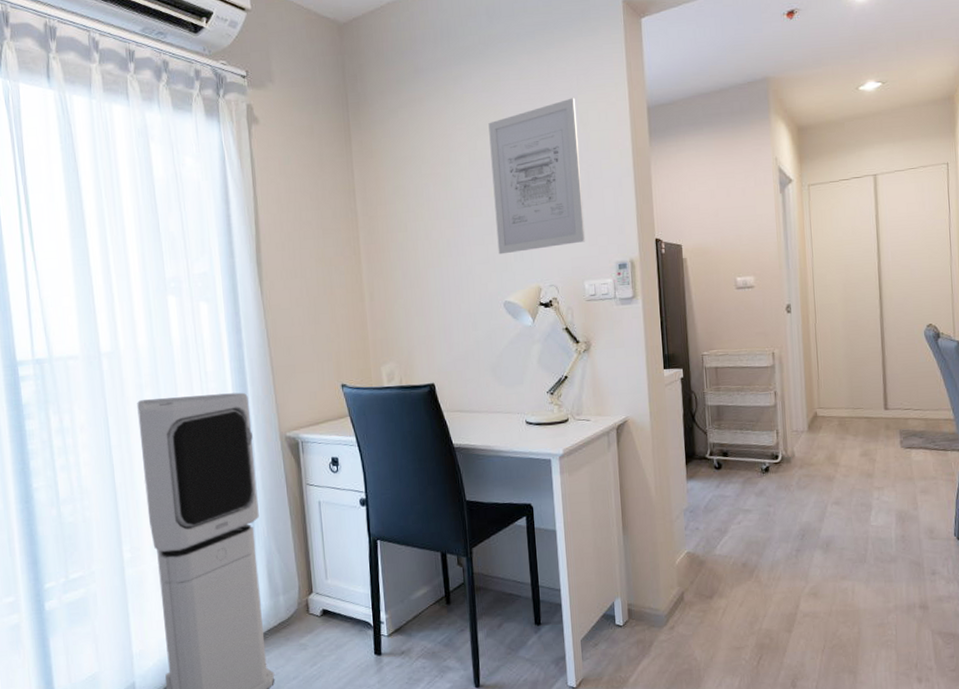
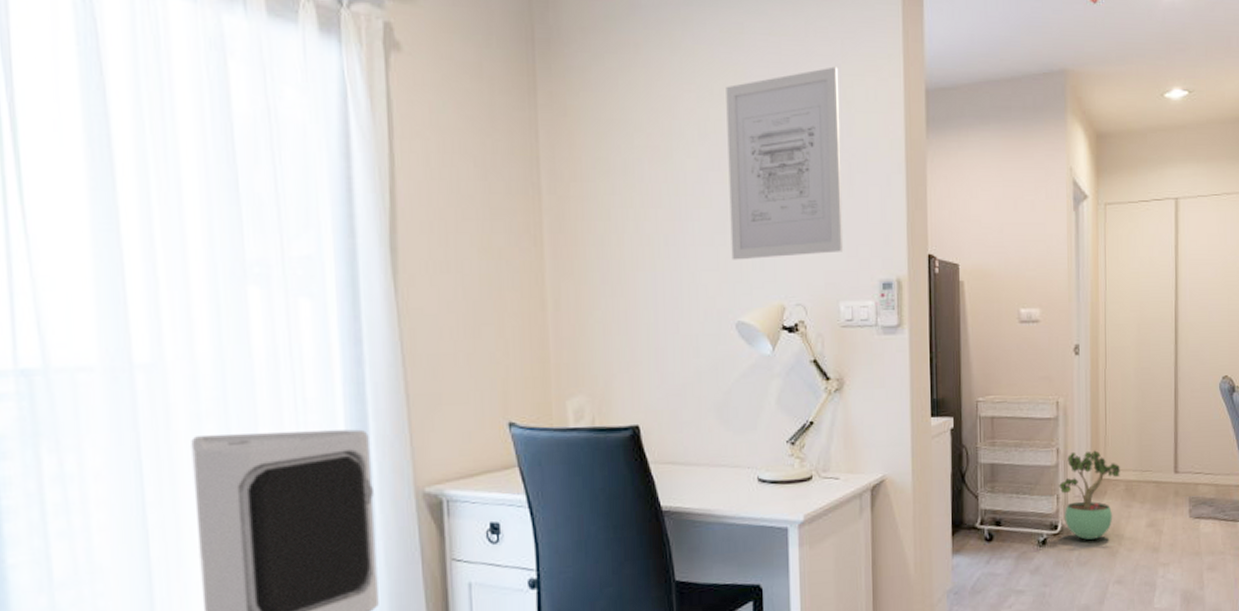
potted plant: none [778,392,833,468] -> present [1059,450,1120,540]

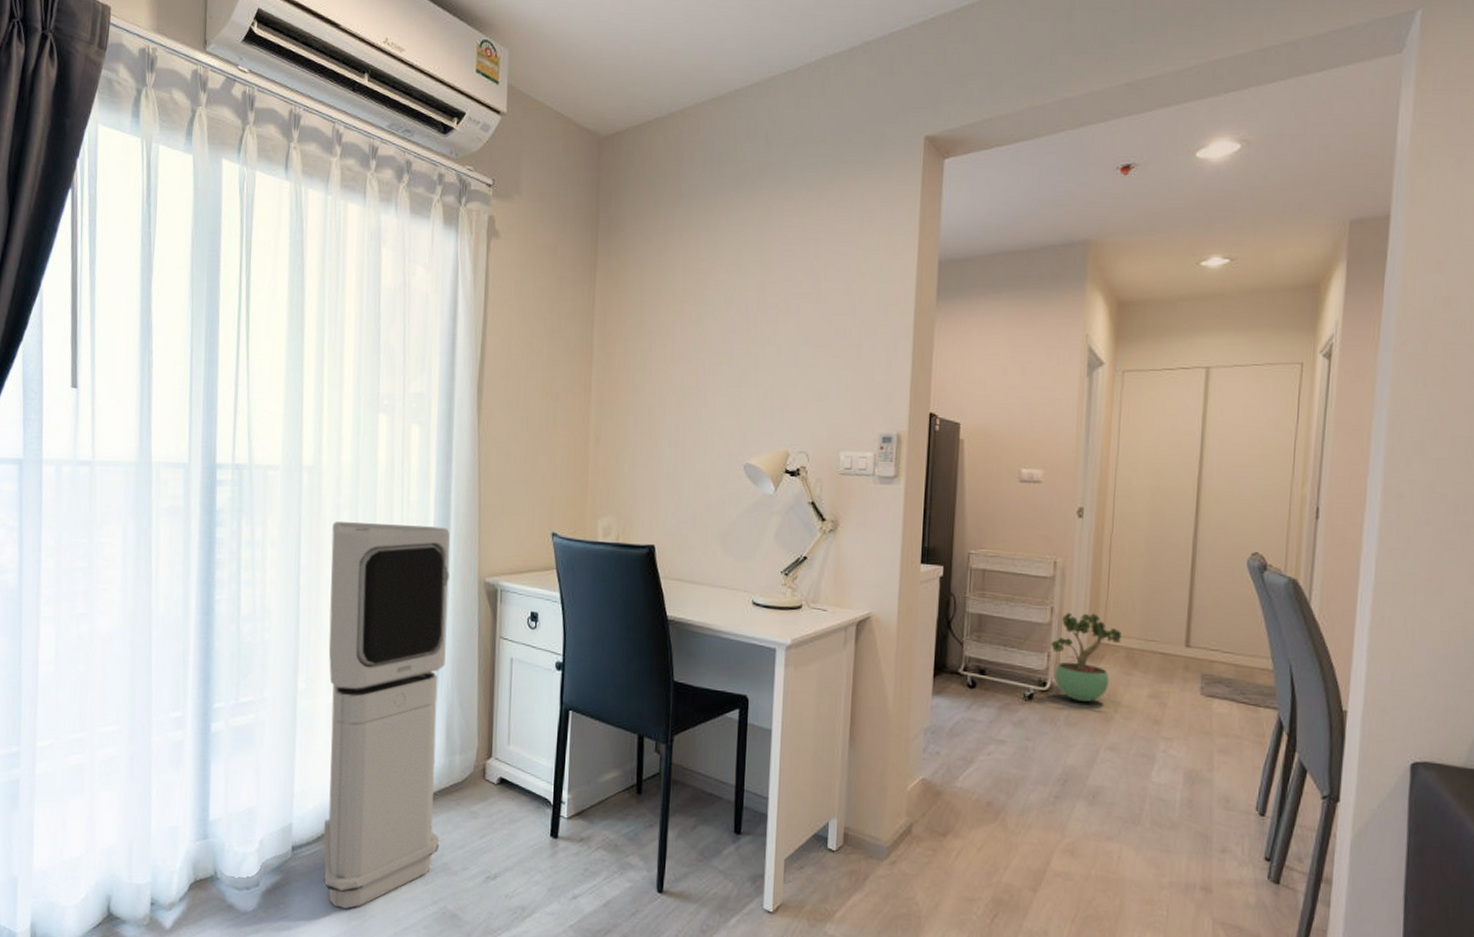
wall art: present [726,66,844,260] -> none [745,242,856,411]

